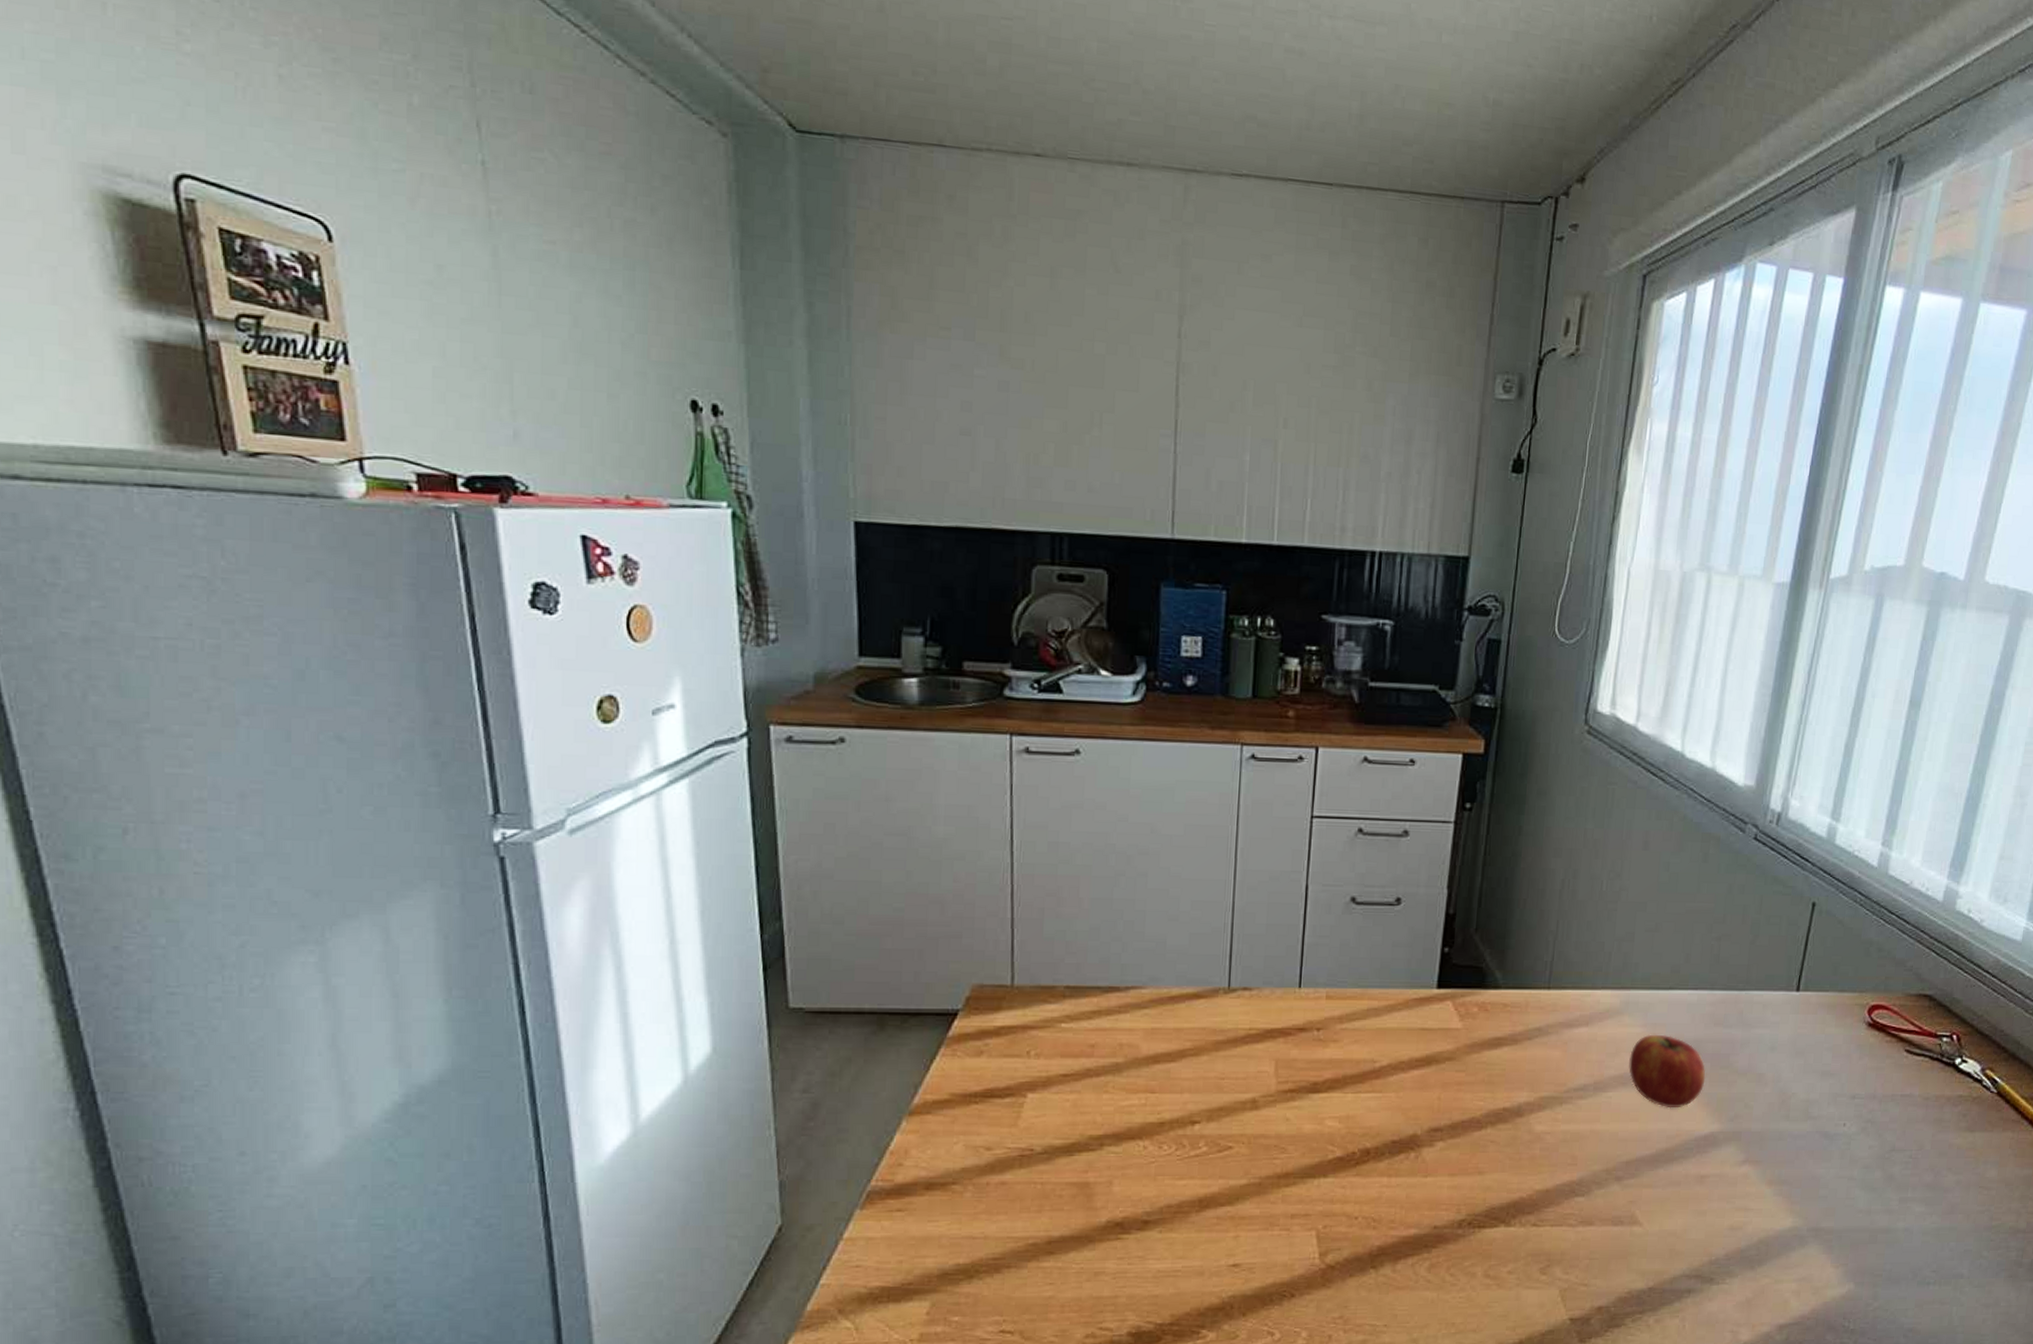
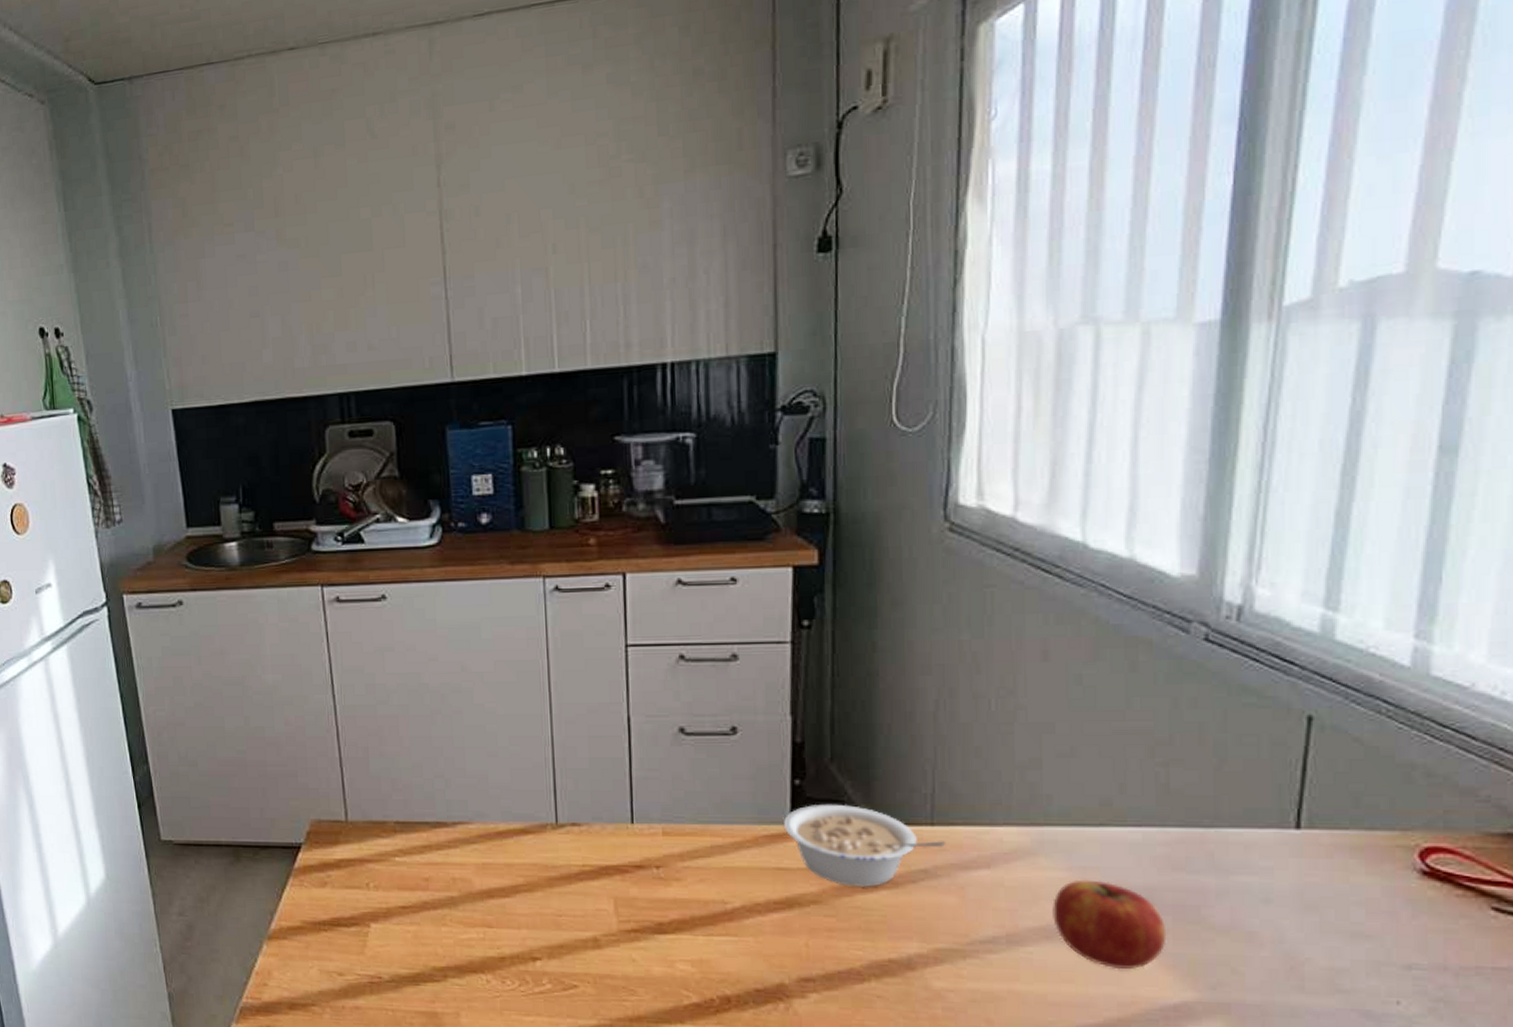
legume: none [1430,969,1558,1044] -> present [783,803,947,887]

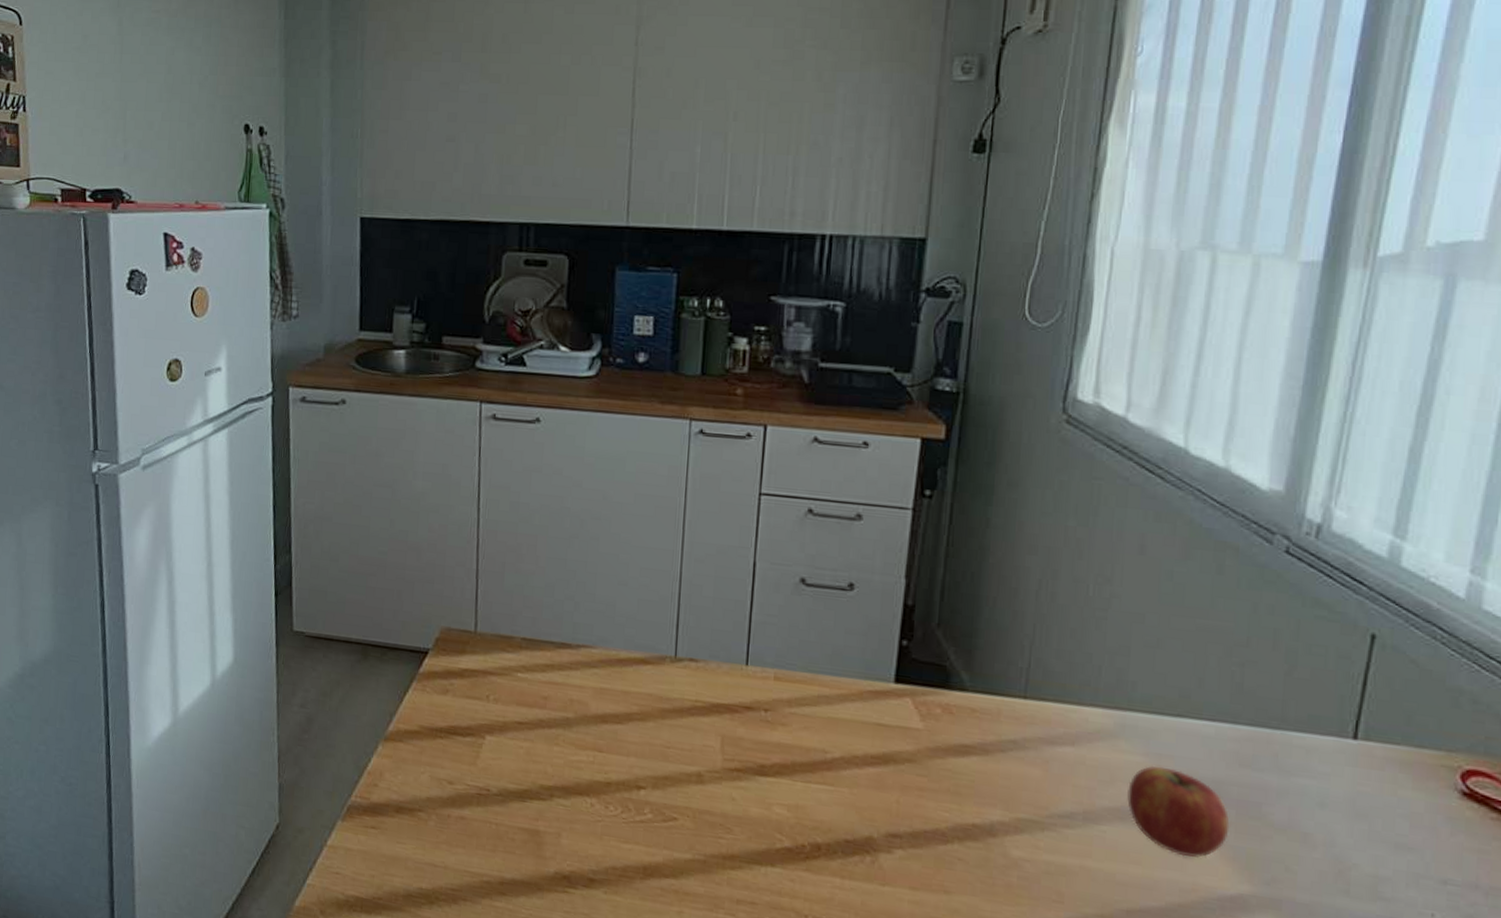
legume: present [783,803,947,887] -> none [887,666,1037,752]

